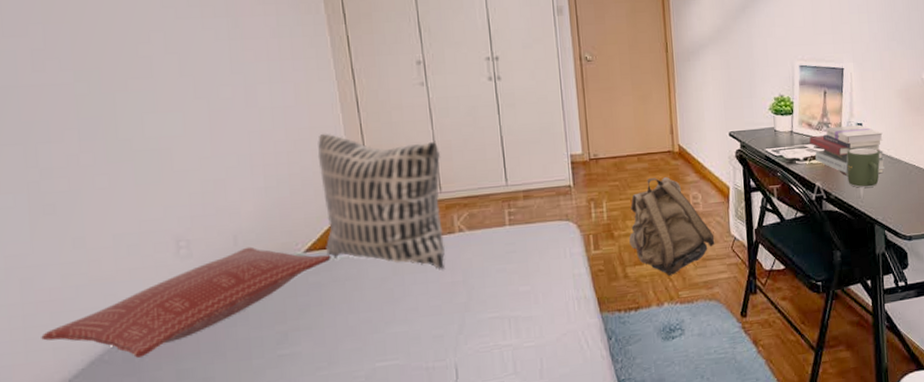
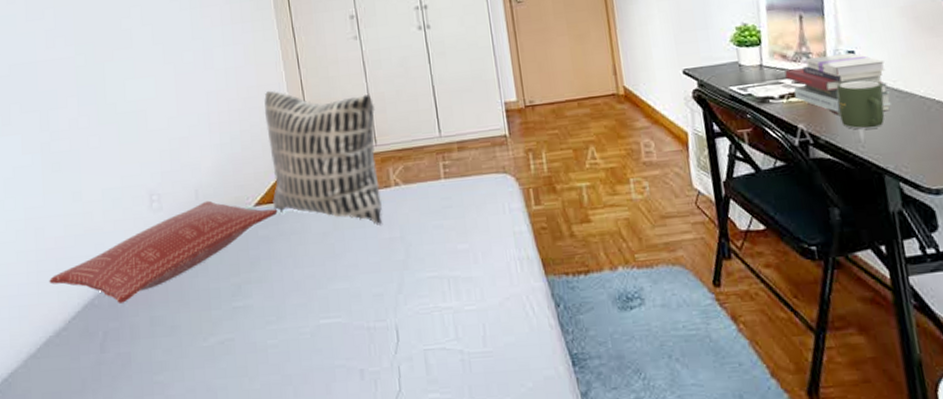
backpack: present [629,177,715,276] -> none [573,123,675,236]

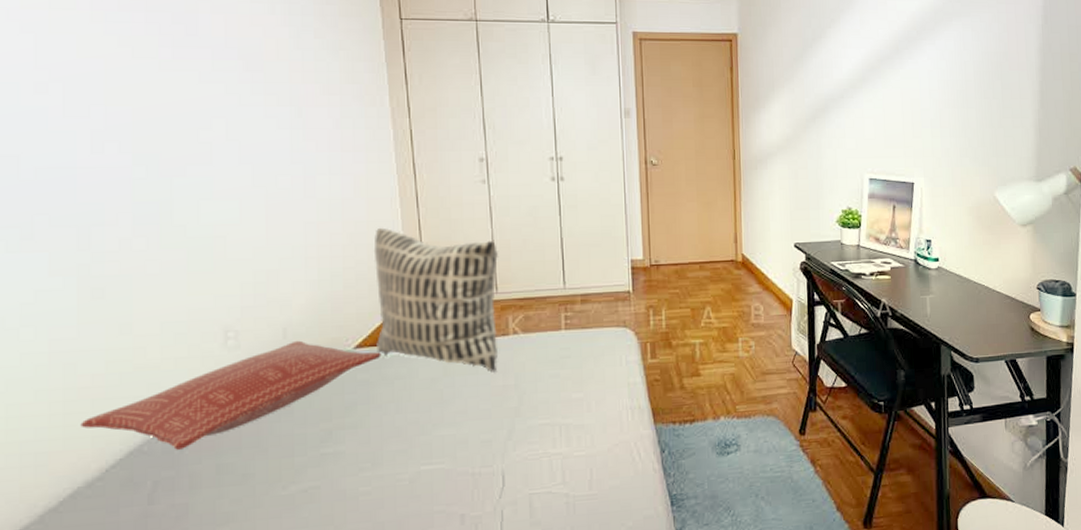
books: present [784,52,893,115] -> none [876,241,954,293]
mug: present [836,79,885,130] -> none [914,264,949,307]

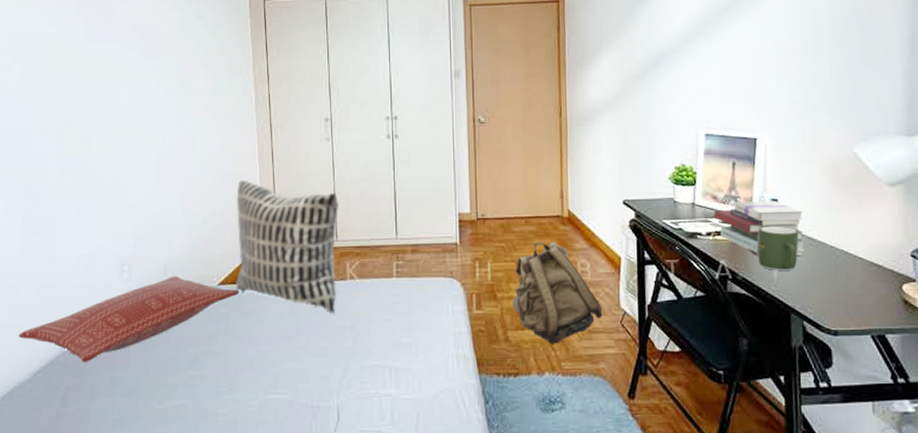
backpack: none [687,286,776,389] -> present [512,241,603,345]
books: none [876,241,954,293] -> present [714,200,806,257]
mug: none [914,264,949,307] -> present [758,226,799,272]

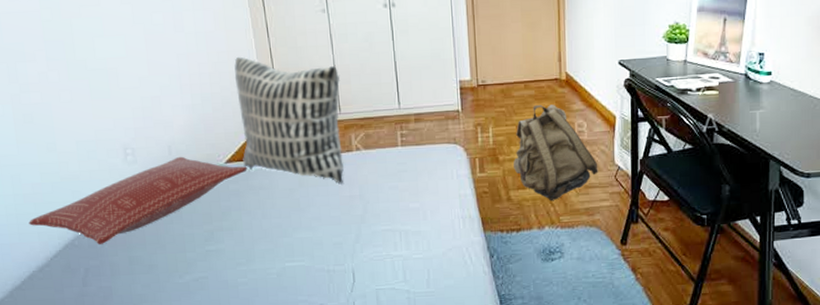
books: present [714,200,806,257] -> none [704,54,787,108]
mug: present [758,226,799,272] -> none [743,78,782,122]

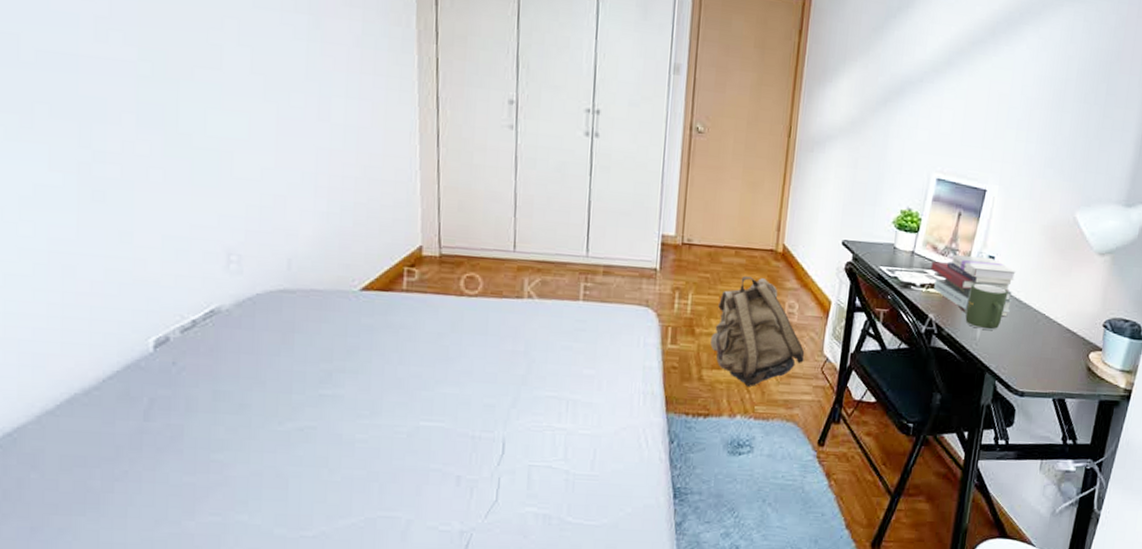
pillow: present [29,156,248,244] -> none [78,273,388,370]
cushion: present [234,56,344,183] -> none [383,163,521,335]
books: none [704,54,787,108] -> present [931,255,1016,317]
mug: none [743,78,782,122] -> present [965,282,1008,331]

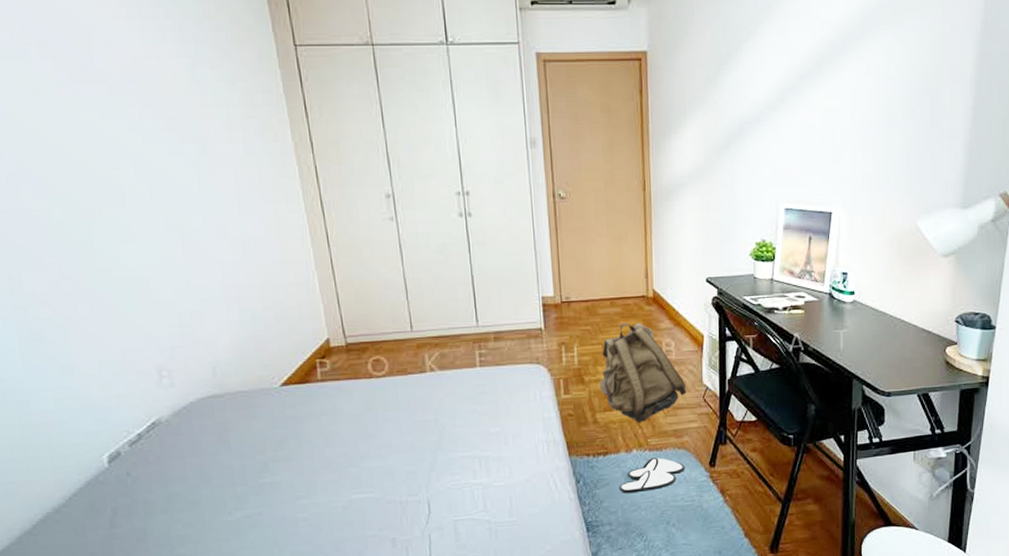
slippers: none [716,427,792,463] -> present [619,457,686,493]
books: present [931,255,1016,317] -> none [790,273,869,327]
mug: present [965,282,1008,331] -> none [828,298,864,341]

